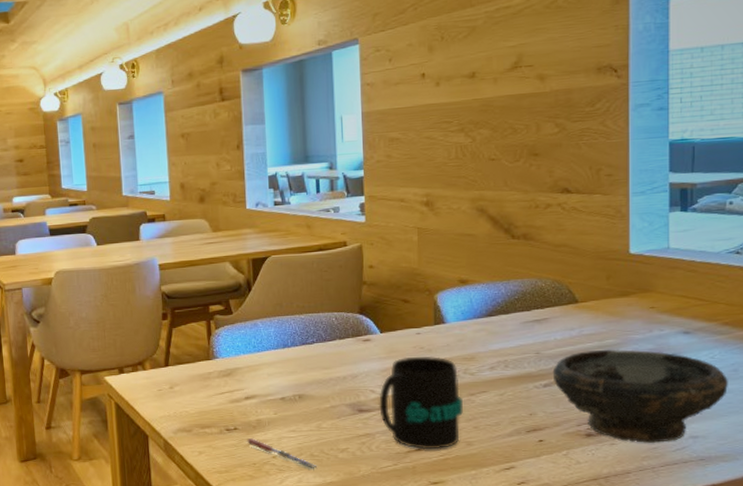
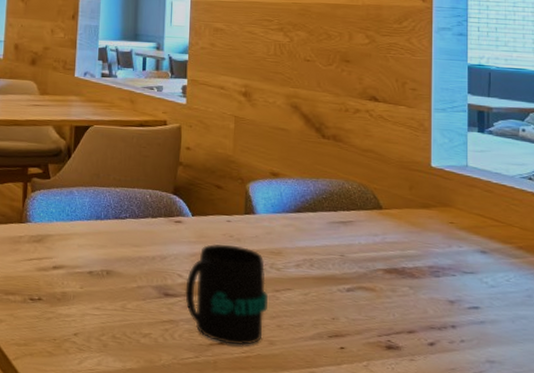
pen: present [246,437,318,469] -> none [49,310,119,353]
bowl: present [552,349,728,443] -> none [356,259,523,364]

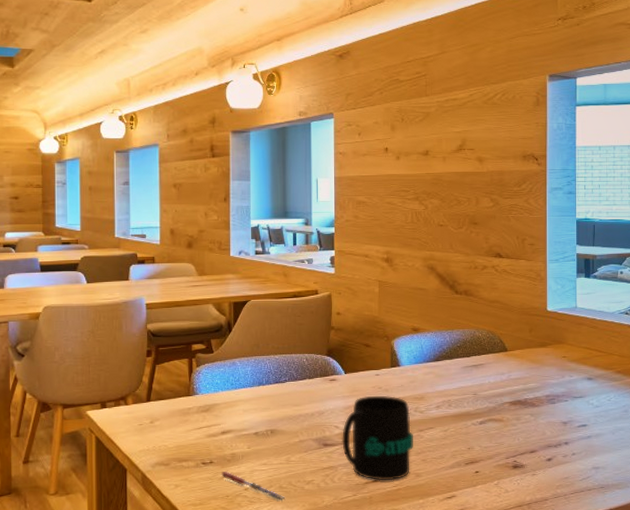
pen: none [49,310,119,353] -> present [220,470,286,501]

